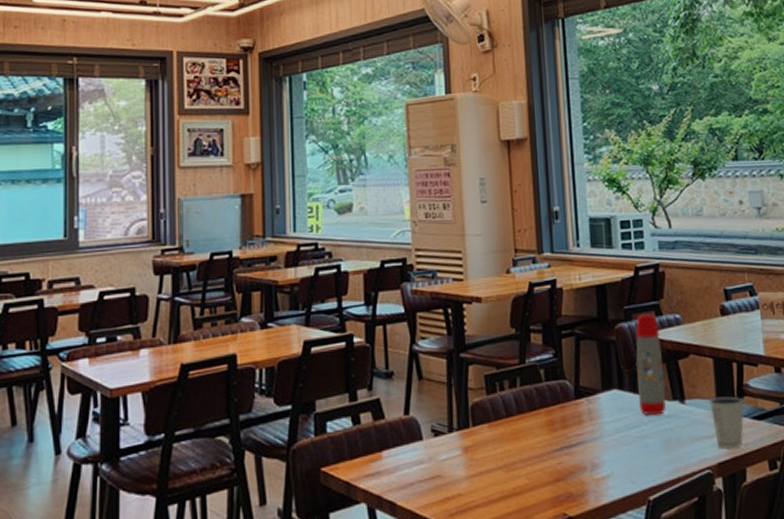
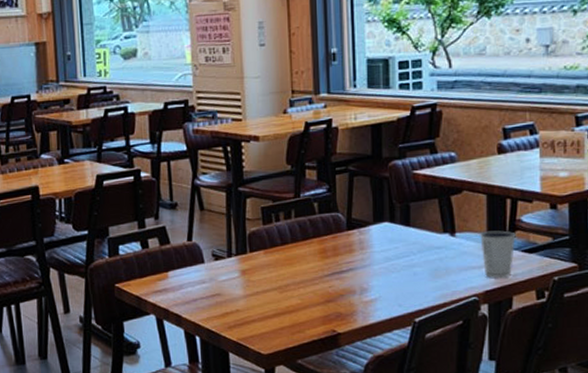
water bottle: present [635,313,666,416] -> none [407,151,437,247]

